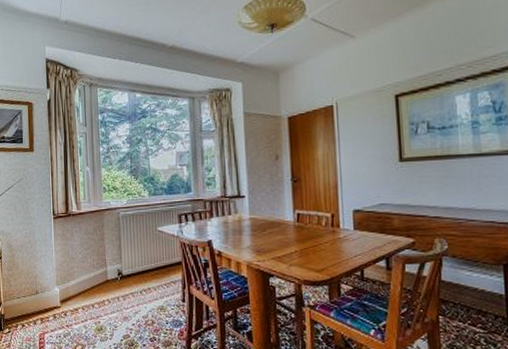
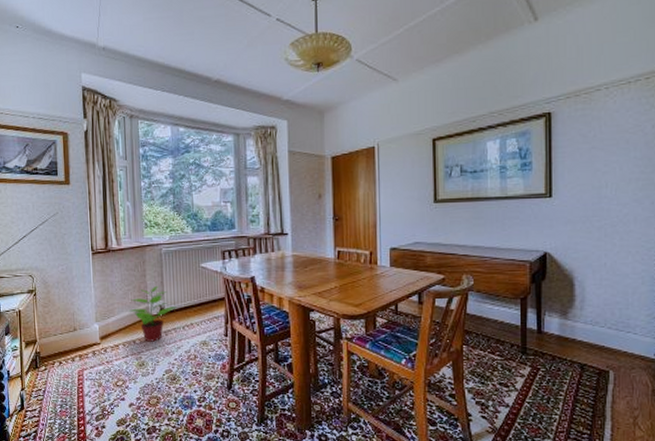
potted plant: none [88,249,135,306] -> present [129,285,178,342]

